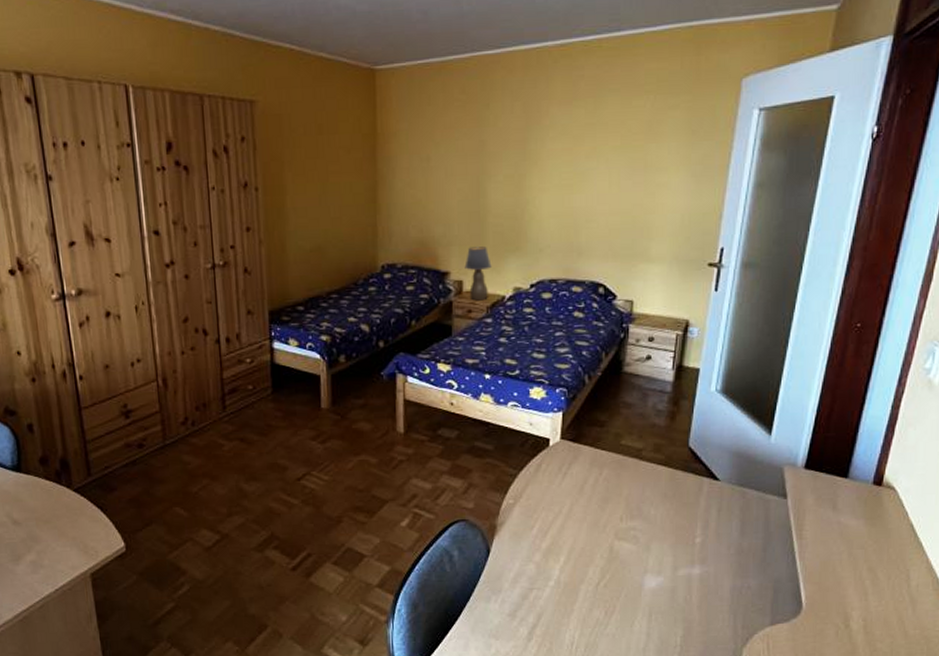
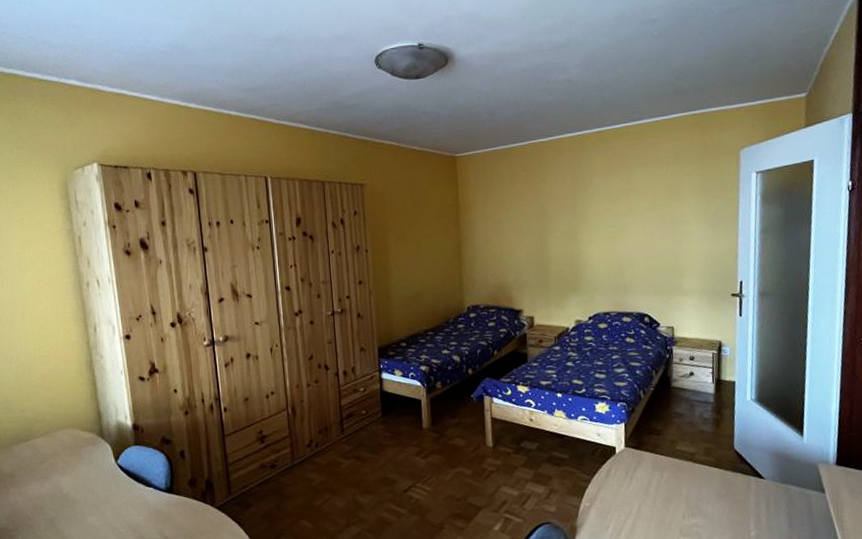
table lamp: present [464,245,492,301] -> none [534,287,556,333]

